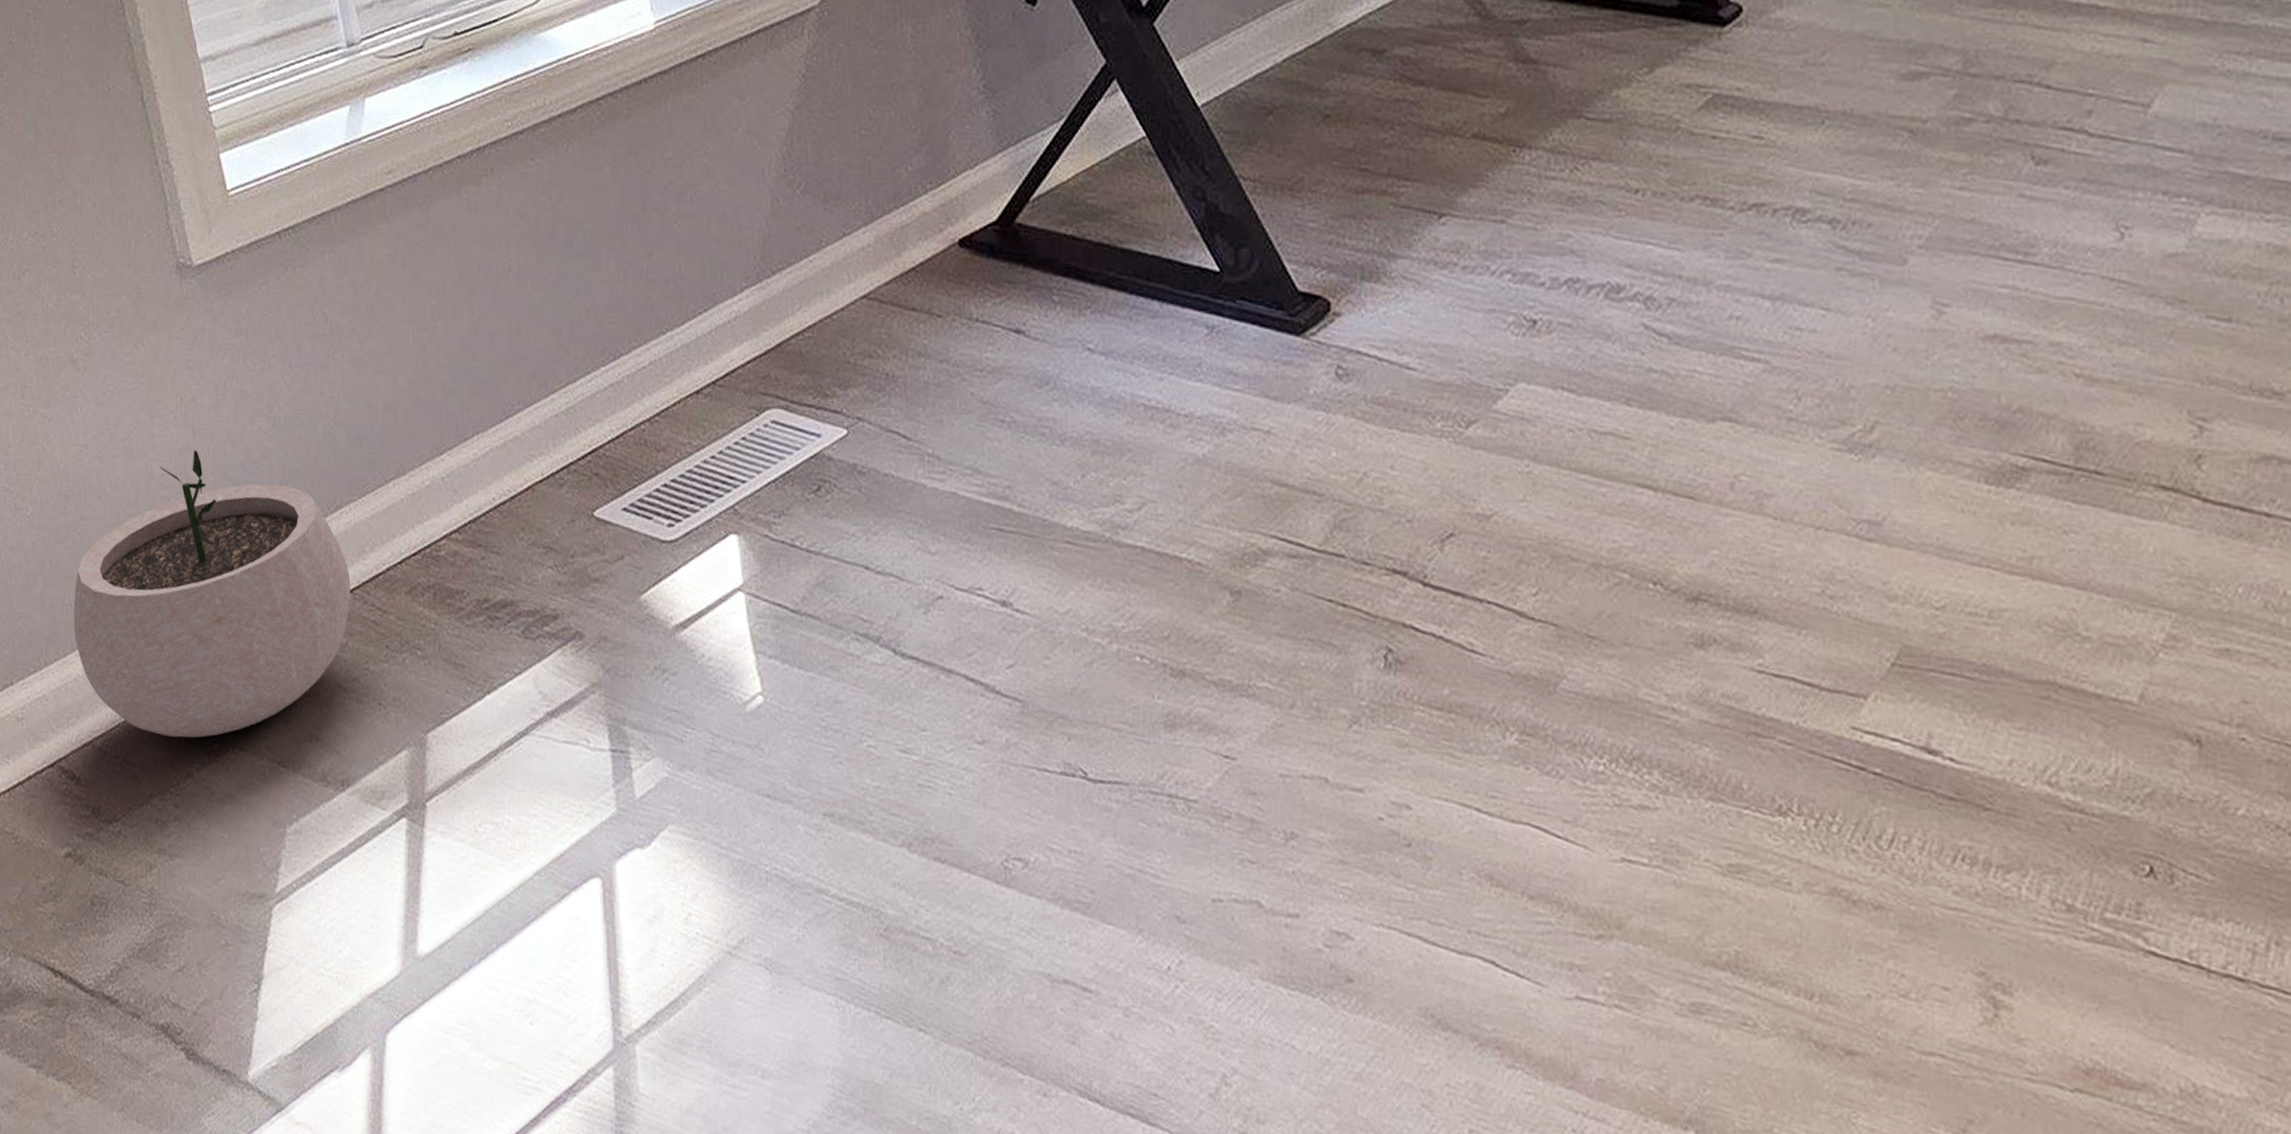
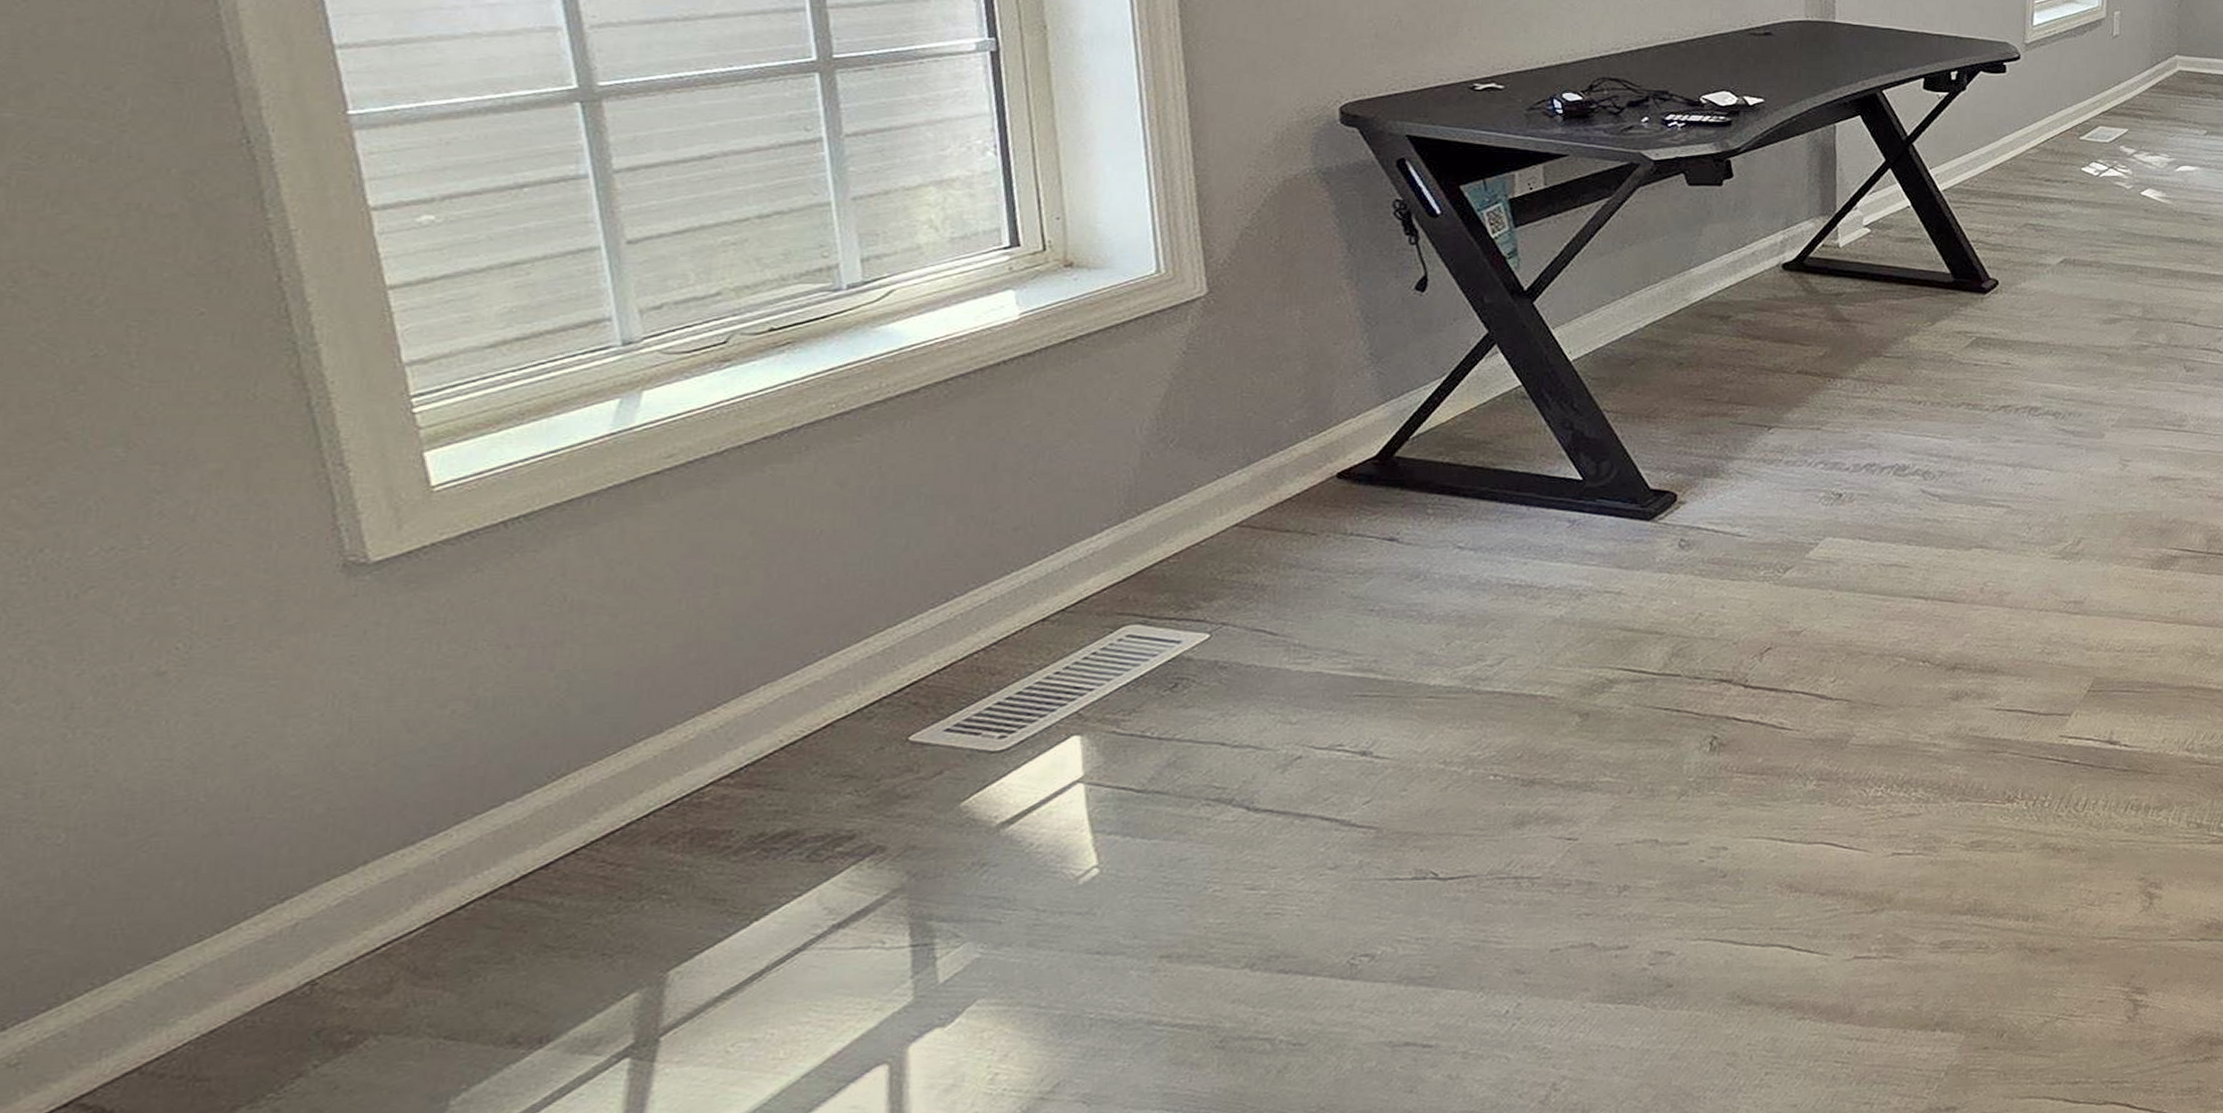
plant pot: present [74,450,351,738] -> none [124,743,574,1042]

